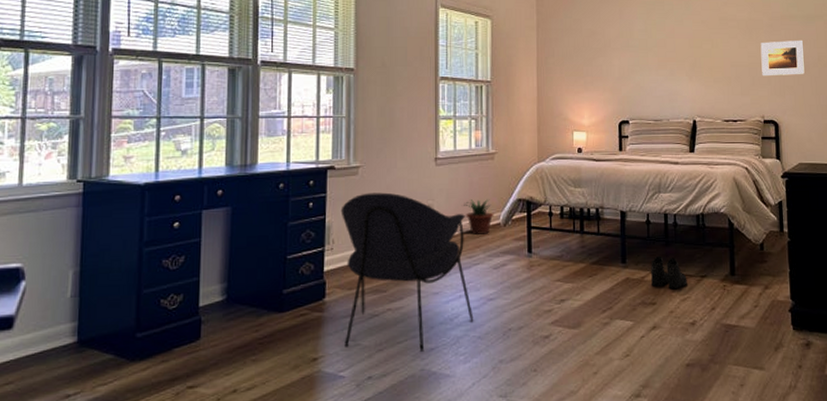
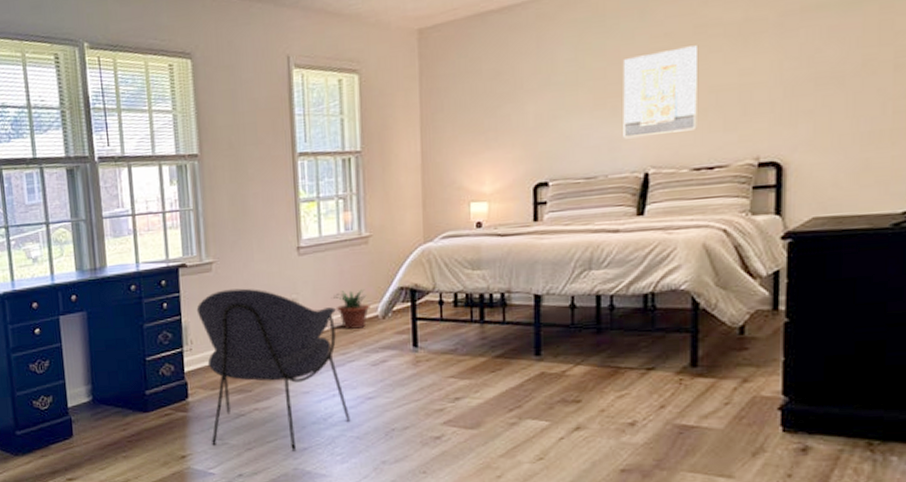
boots: present [651,256,687,288] -> none [575,345,626,384]
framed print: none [676,32,725,93] -> present [622,45,699,139]
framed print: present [760,39,805,77] -> none [760,38,838,101]

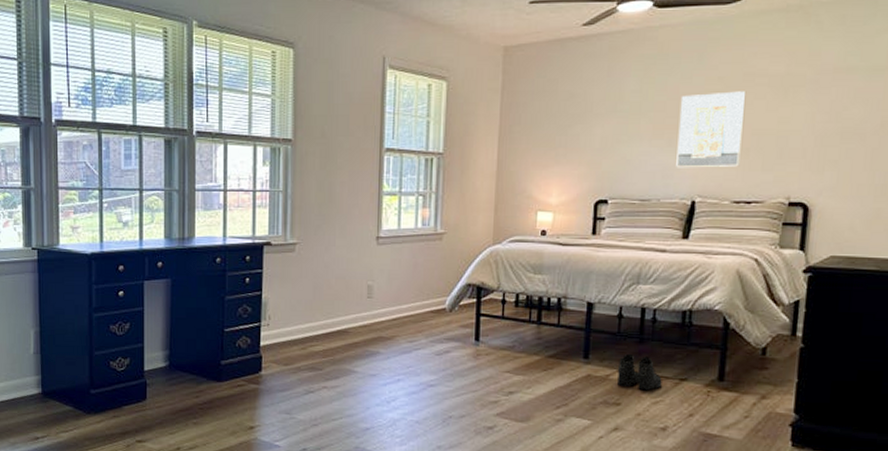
chair: present [196,288,351,451] -> none [277,270,412,430]
potted plant: present [333,289,370,329] -> none [406,282,439,319]
boots: none [575,345,626,384] -> present [617,353,662,390]

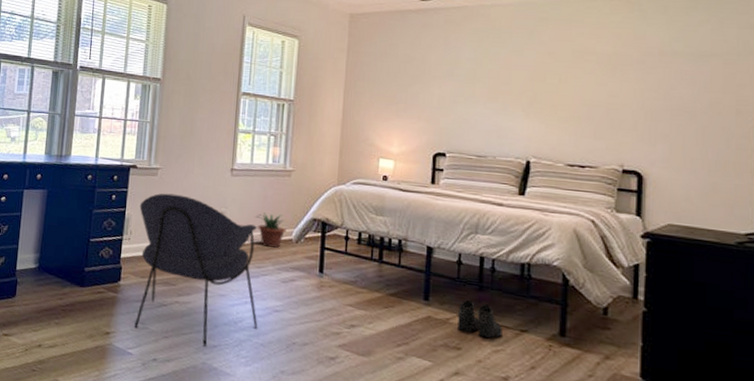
chair: none [277,270,412,430] -> present [134,193,258,347]
potted plant: none [406,282,439,319] -> present [256,212,287,248]
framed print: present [676,91,747,168] -> none [510,65,576,133]

